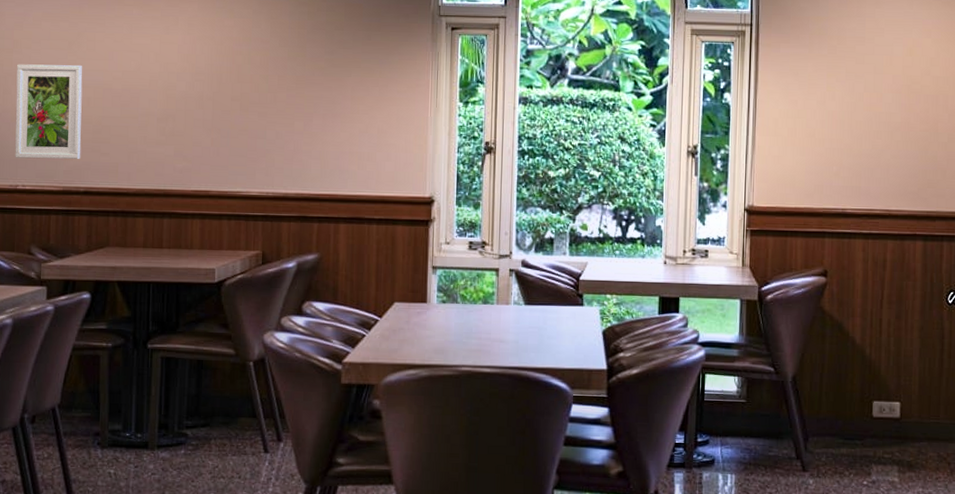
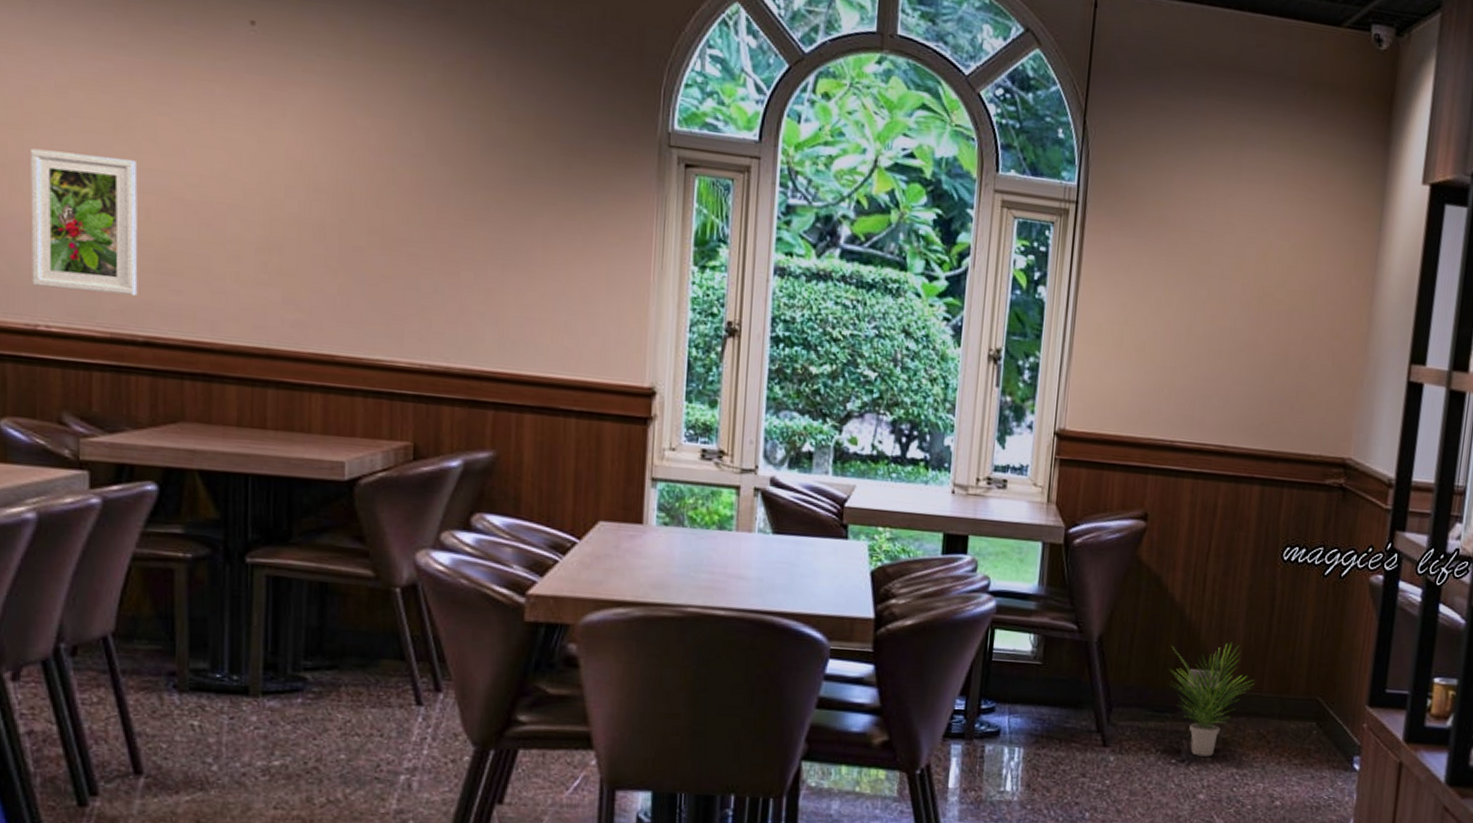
potted plant: none [856,376,933,478] -> present [1170,641,1256,757]

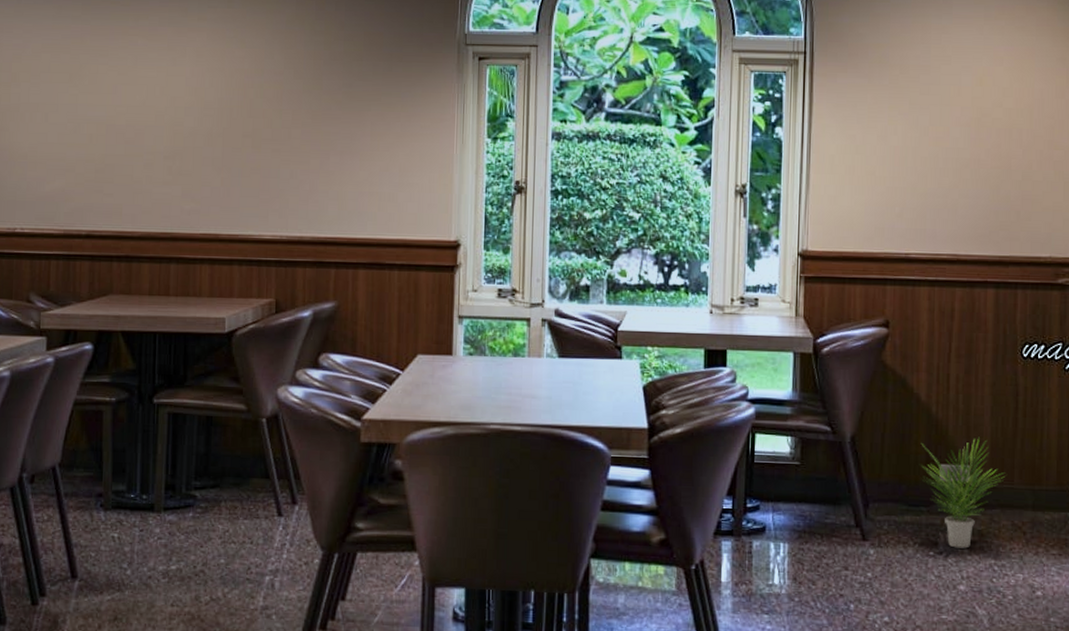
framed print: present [30,148,138,296] -> none [13,98,85,201]

